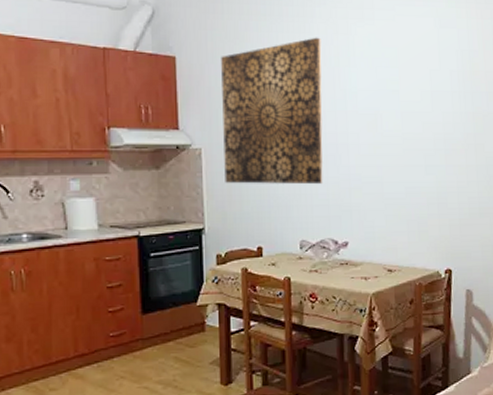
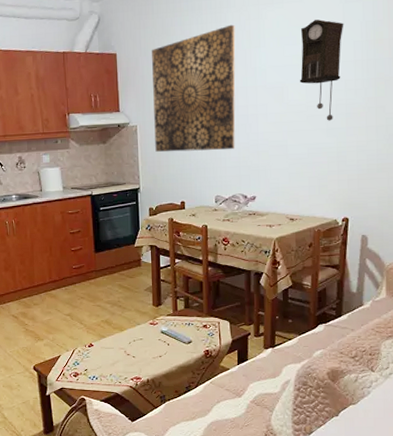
pendulum clock: none [394,43,440,157] -> present [299,19,344,121]

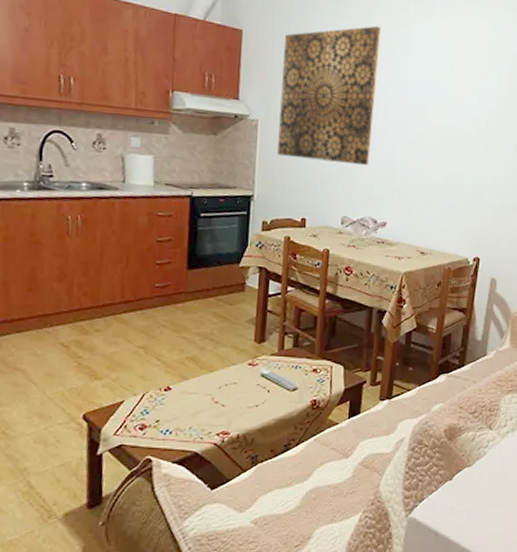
pendulum clock: present [299,19,344,121] -> none [443,41,492,151]

